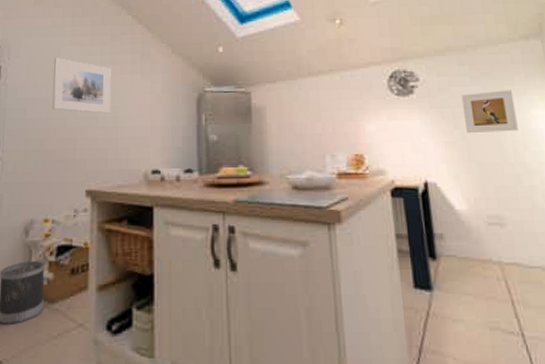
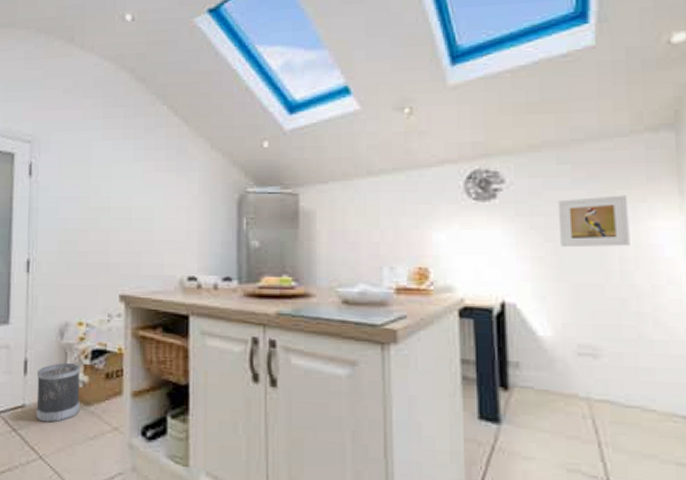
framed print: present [52,58,111,114] -> none [84,153,145,215]

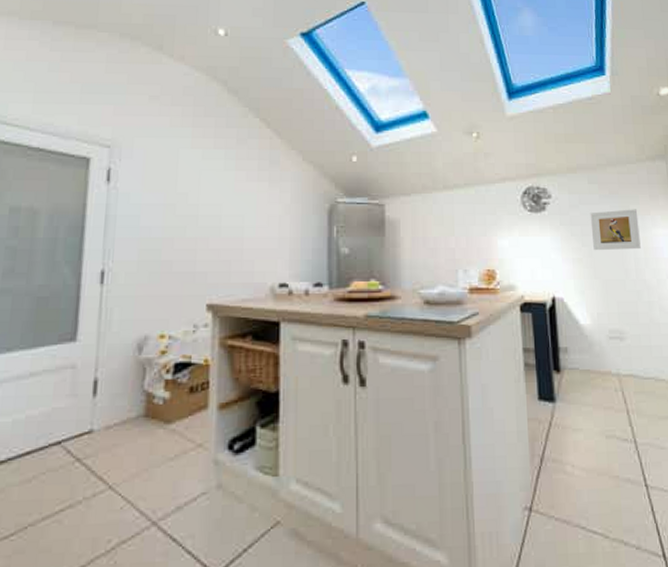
wastebasket: present [36,363,81,423] -> none [106,379,161,447]

